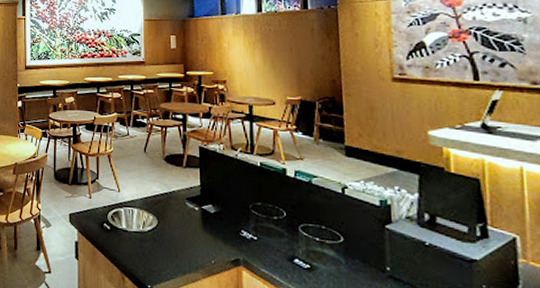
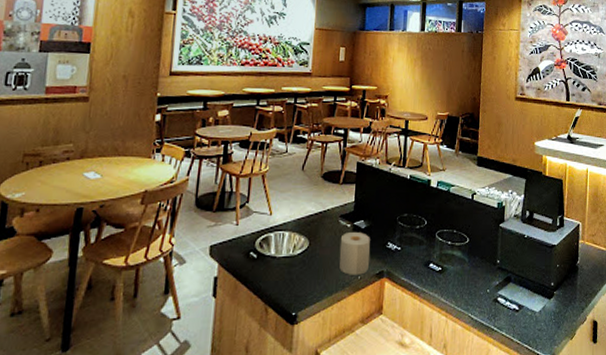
paper towel roll: none [189,214,223,260] -> present [339,231,371,275]

